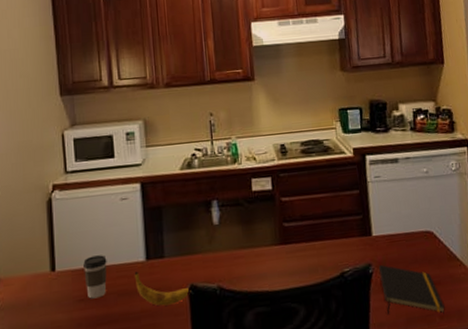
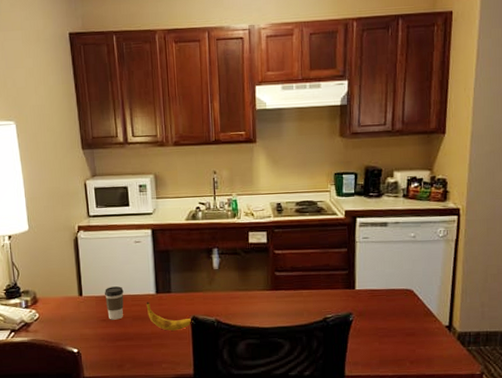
notepad: present [378,264,445,314] -> none [358,314,416,360]

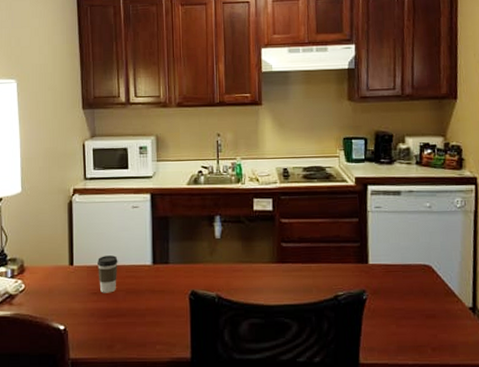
banana: present [146,302,193,331] -> none [141,273,192,307]

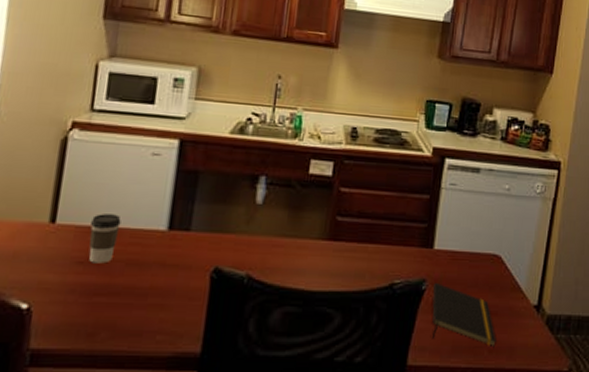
notepad: none [372,292,438,346] -> present [432,282,496,348]

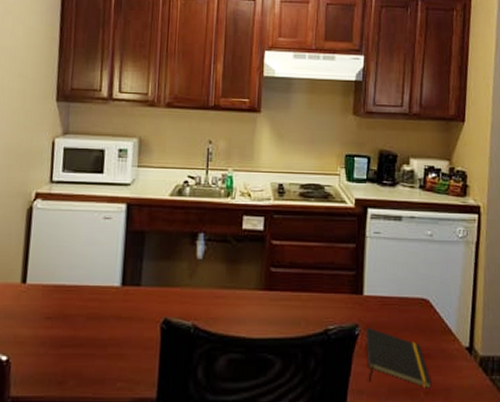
coffee cup: present [89,214,121,264] -> none [55,273,81,318]

